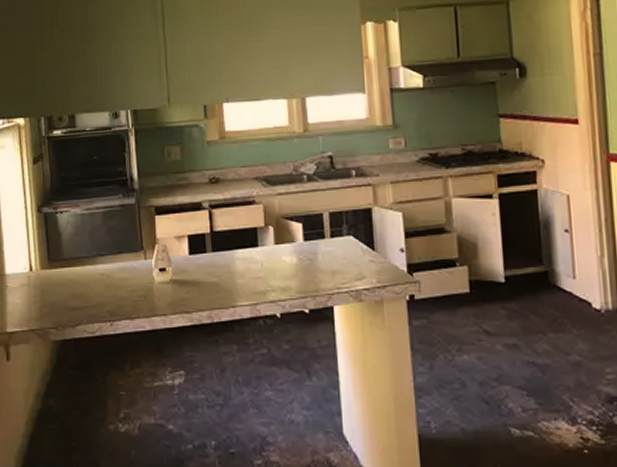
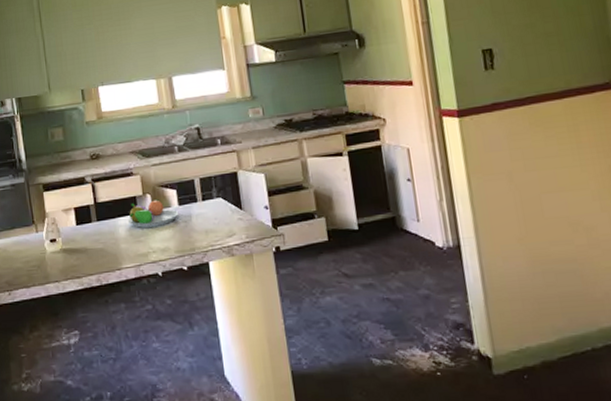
fruit bowl: none [246,232,302,263] -> present [127,199,178,228]

